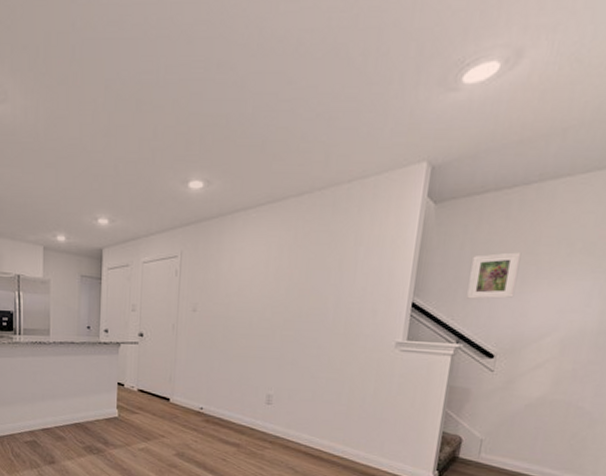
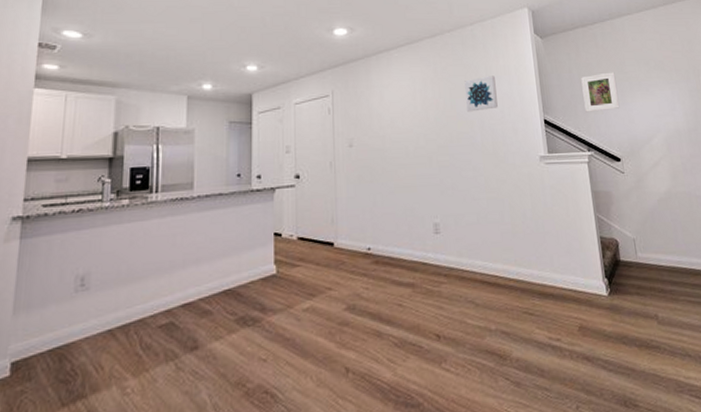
wall art: none [324,247,364,287] -> present [465,76,498,112]

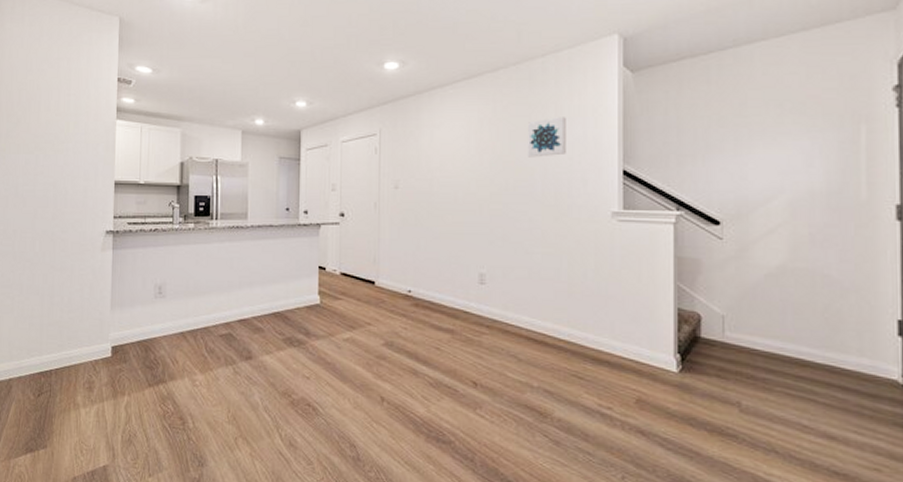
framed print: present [581,72,620,112] -> none [680,115,730,164]

